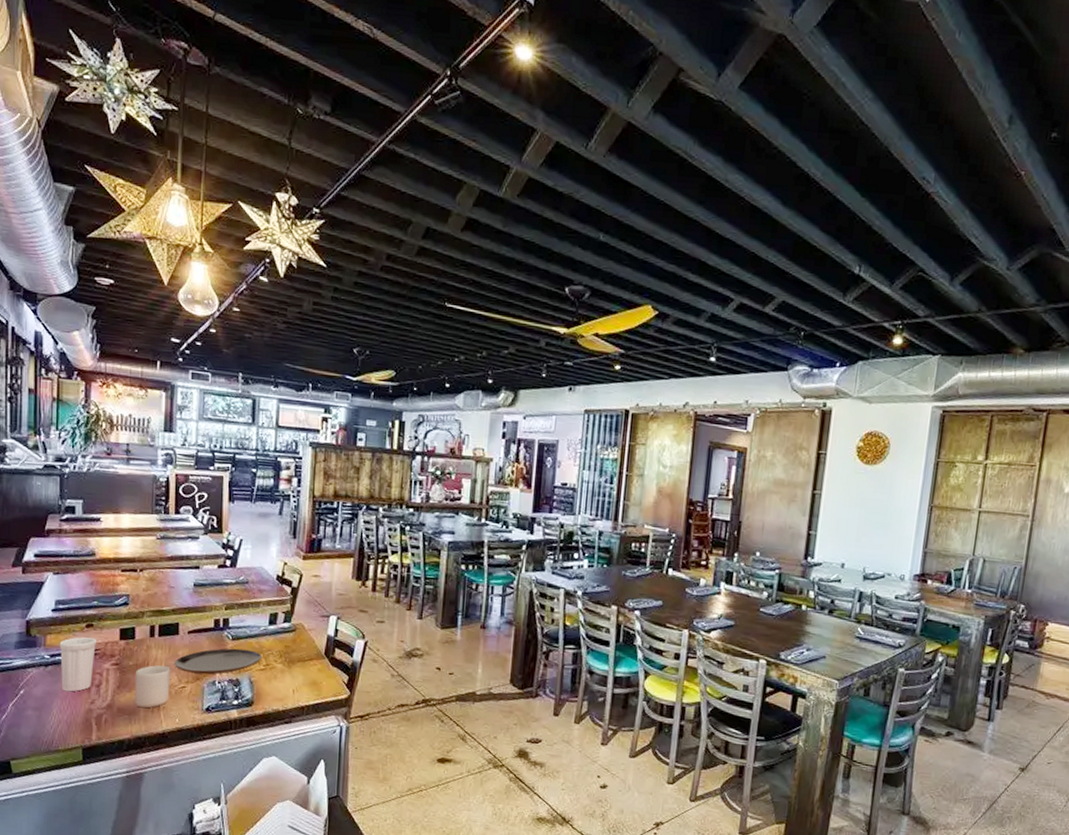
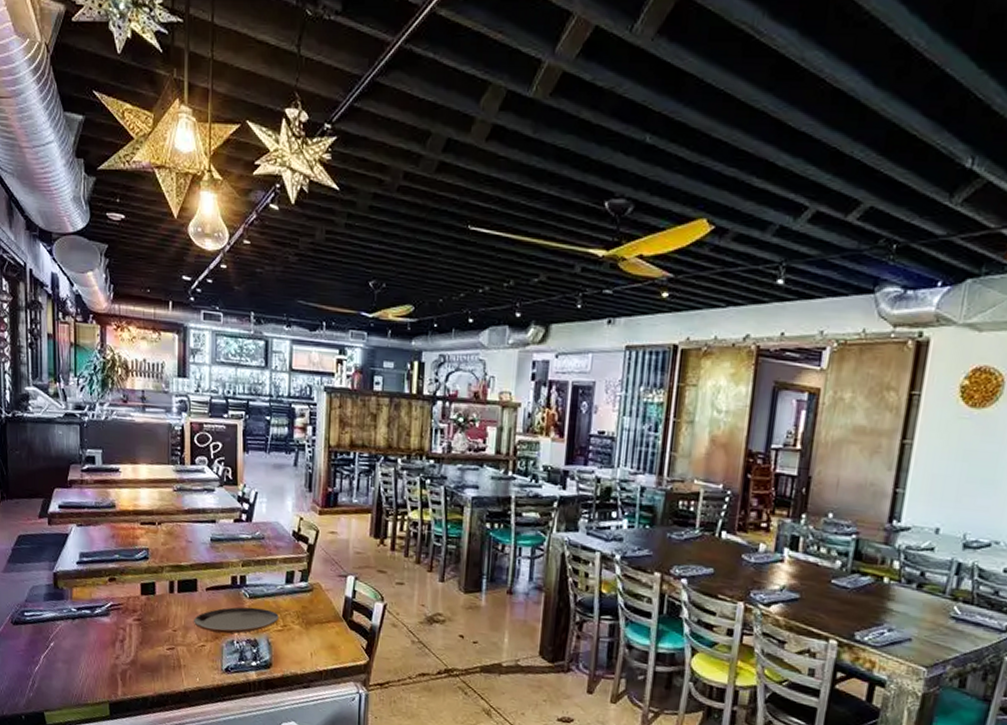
cup: present [59,637,97,692] -> none [84,591,120,646]
cup: present [134,665,171,708] -> none [156,622,190,666]

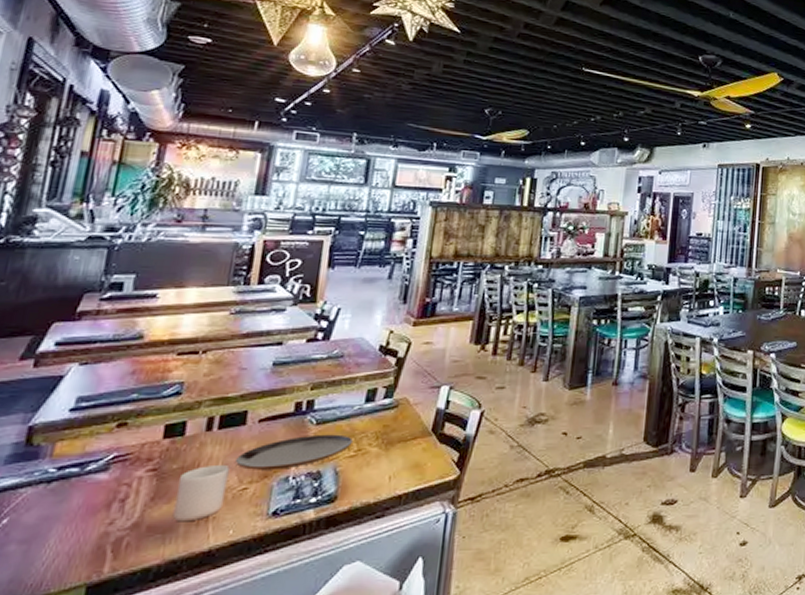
cup: none [156,622,190,666] -> present [172,464,230,522]

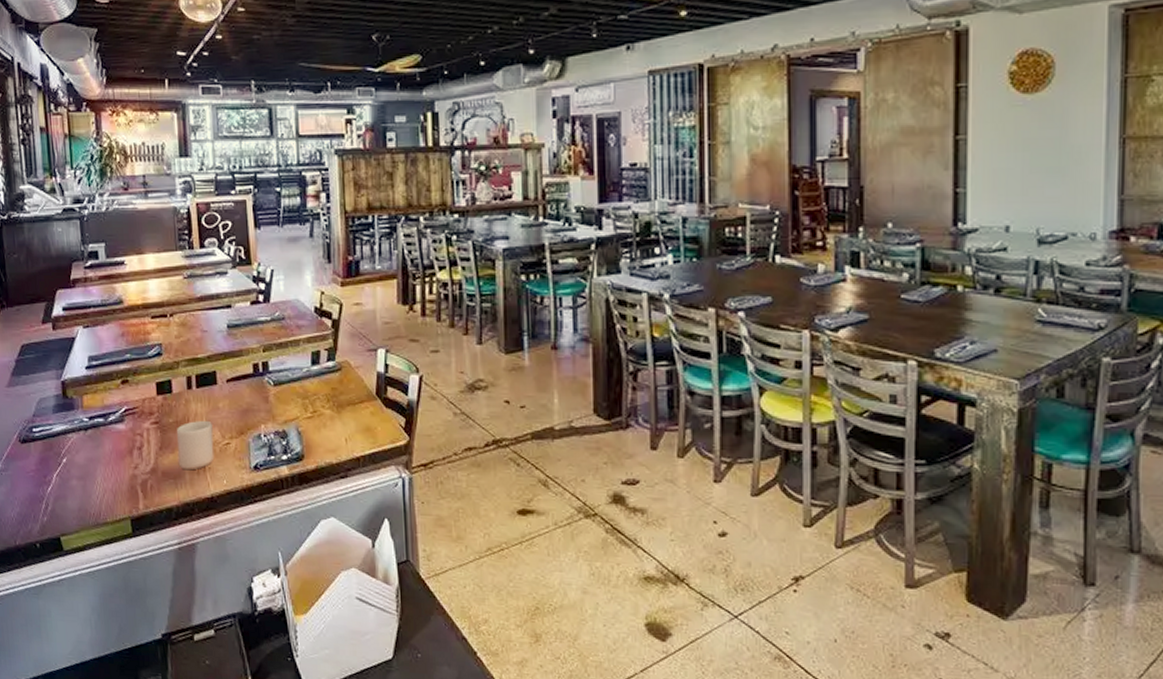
plate: present [235,434,353,470] -> none [216,395,307,427]

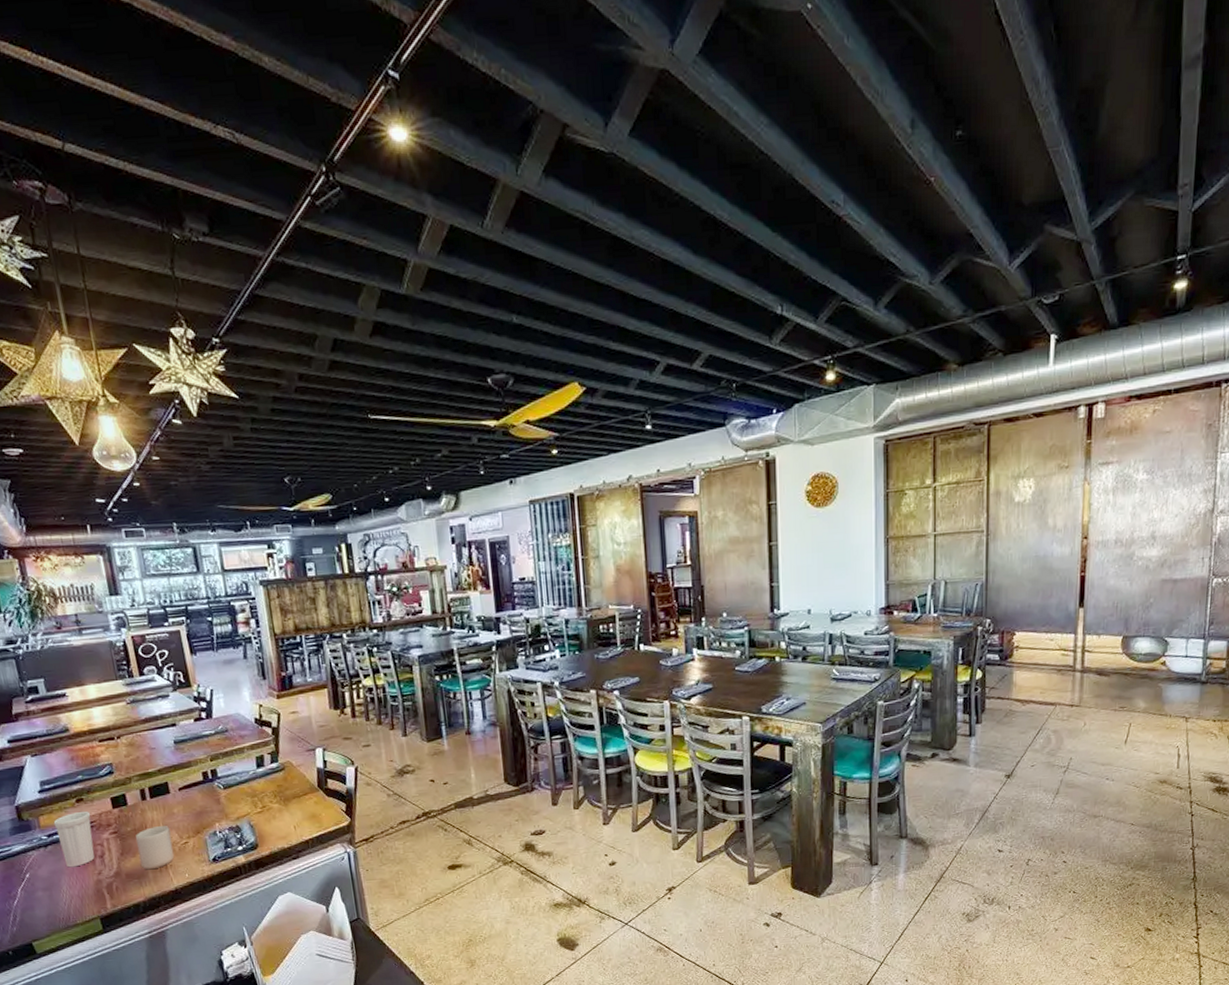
cup: none [96,394,134,457] -> present [53,811,95,868]

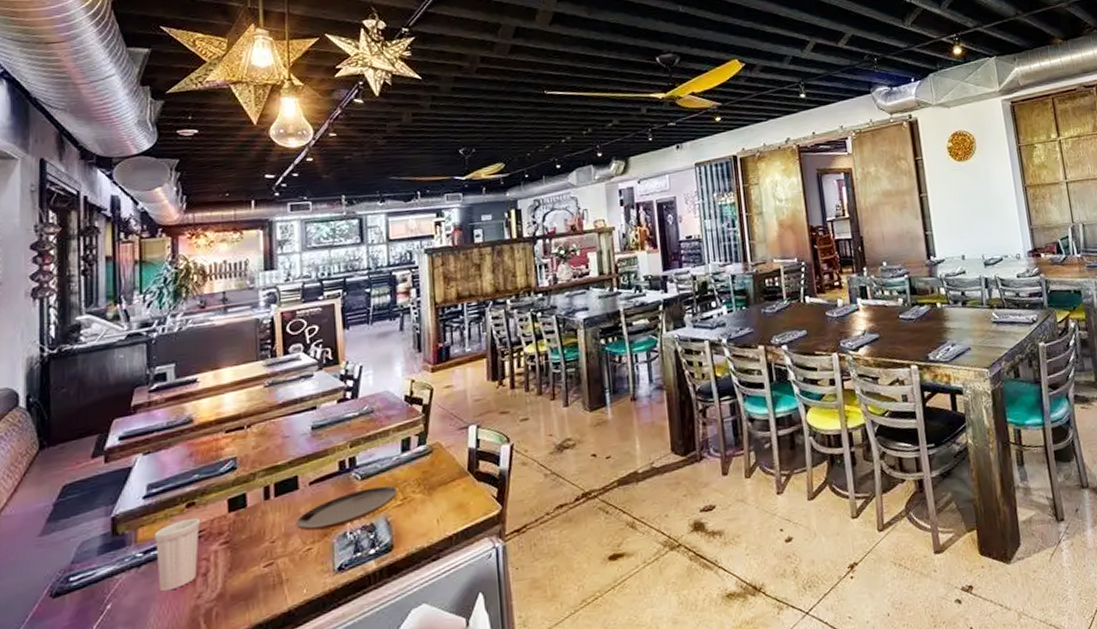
cup: present [135,825,175,870] -> none [249,529,294,588]
plate: none [172,795,257,828] -> present [296,485,397,531]

